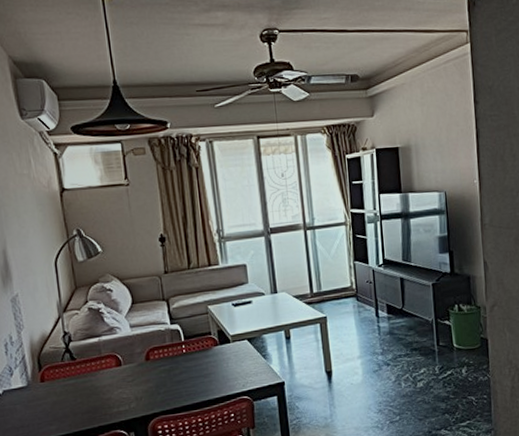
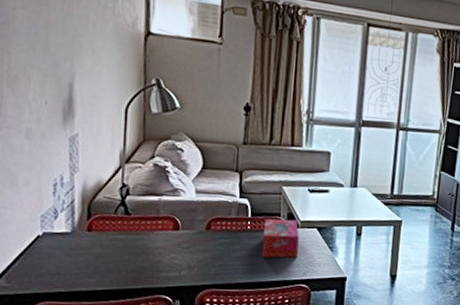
tissue box: none [198,335,234,377] -> present [262,218,300,258]

